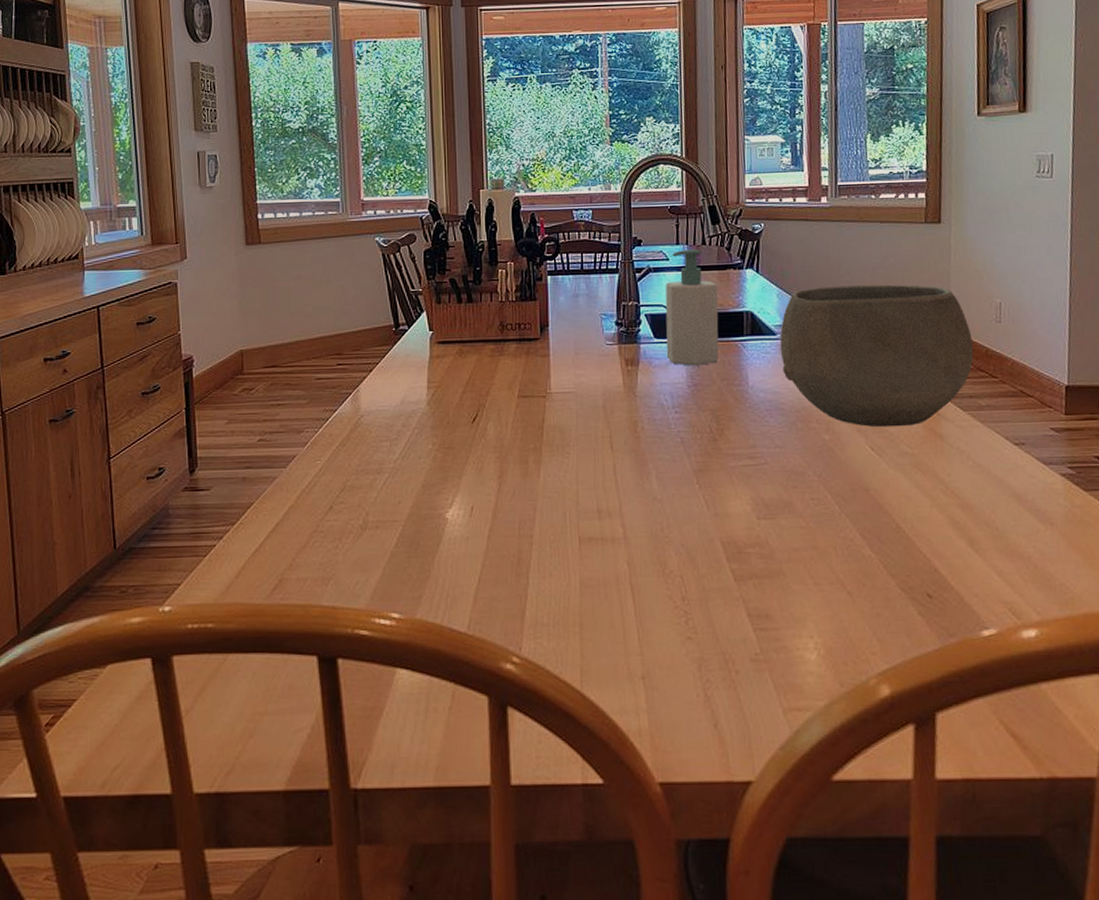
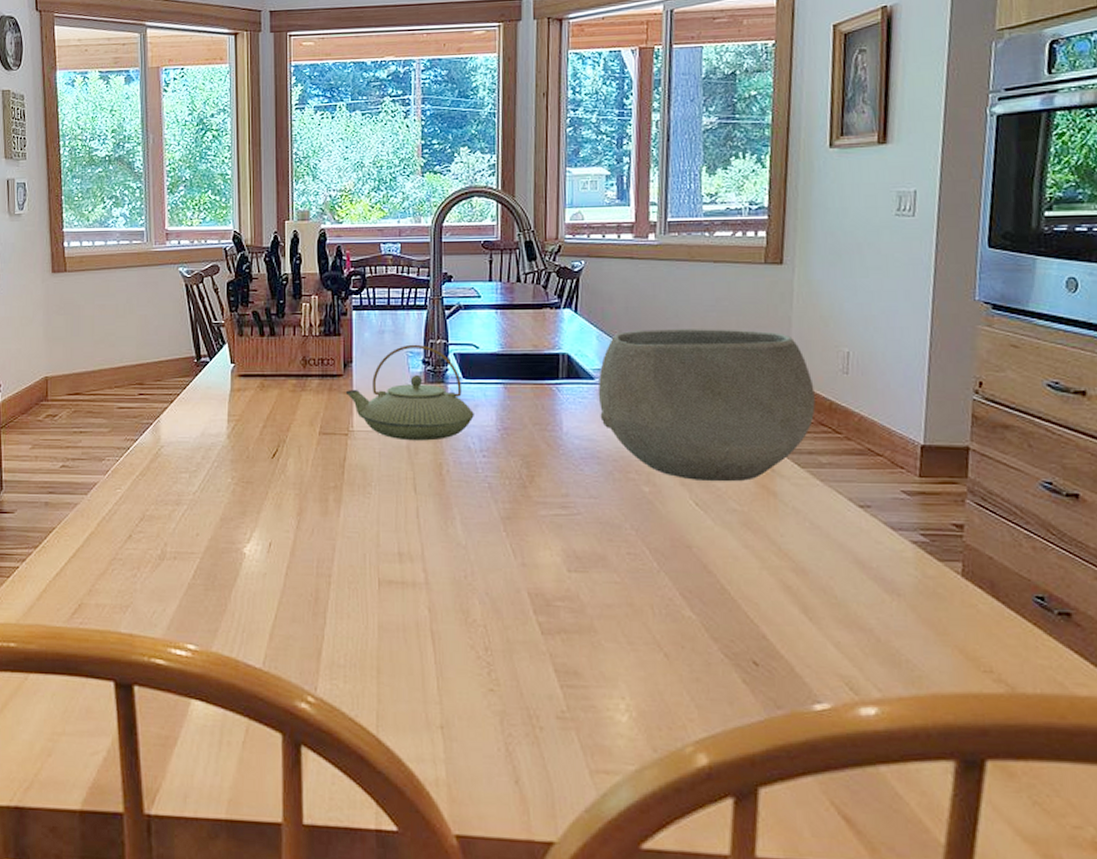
teapot: none [542,306,666,400] -> present [345,344,474,441]
soap bottle: present [665,249,719,366] -> none [475,287,533,409]

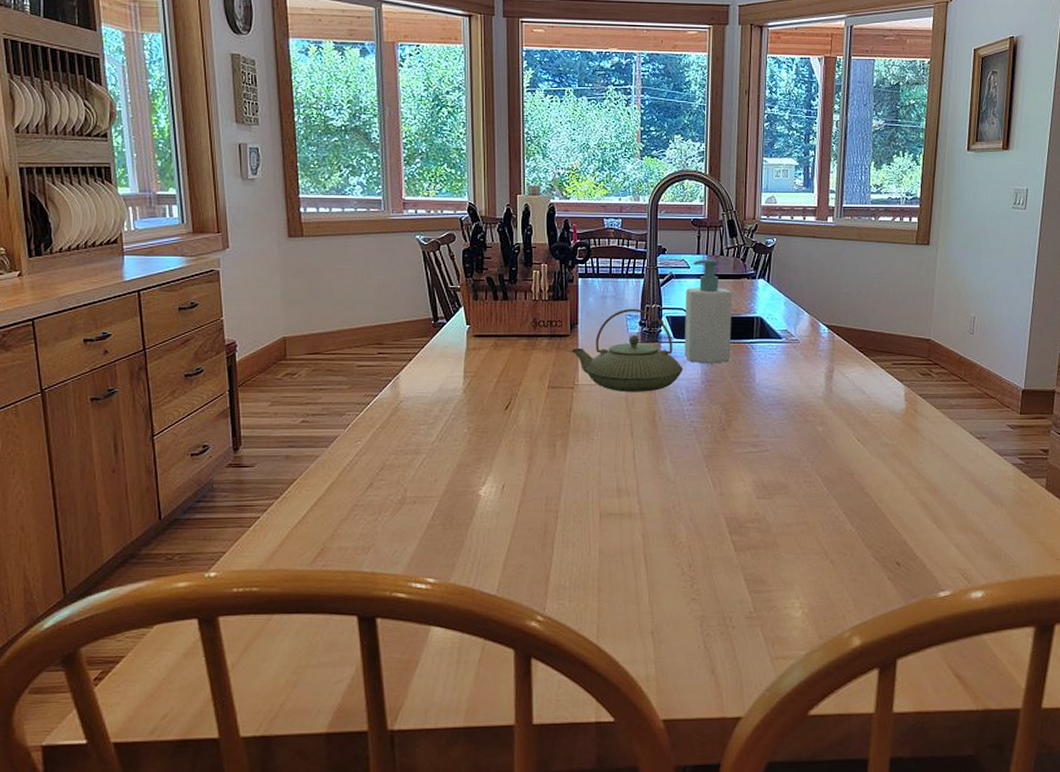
soap bottle: none [475,287,533,409] -> present [684,259,733,364]
bowl: present [598,329,816,482] -> none [784,297,949,422]

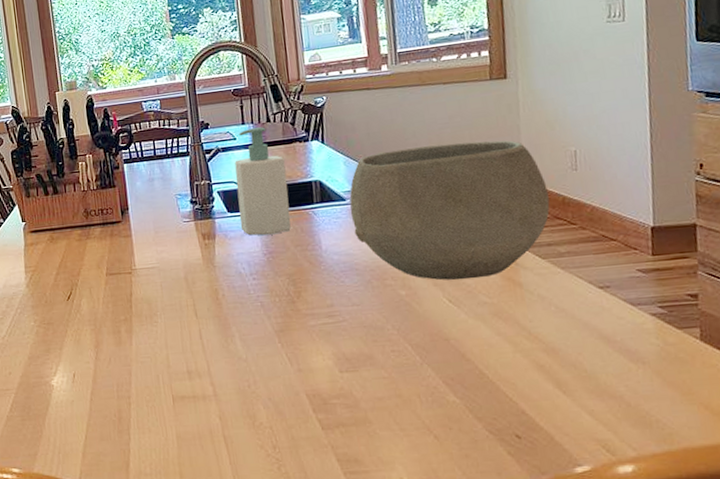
teapot: present [572,308,683,392] -> none [125,187,242,273]
bowl: none [784,297,949,422] -> present [349,140,550,280]

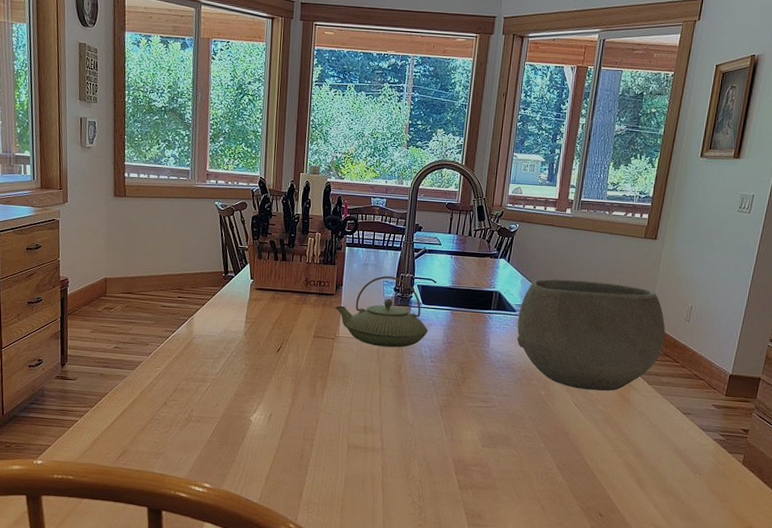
teapot: none [125,187,242,273] -> present [335,275,428,348]
soap bottle: present [234,127,291,236] -> none [430,238,477,329]

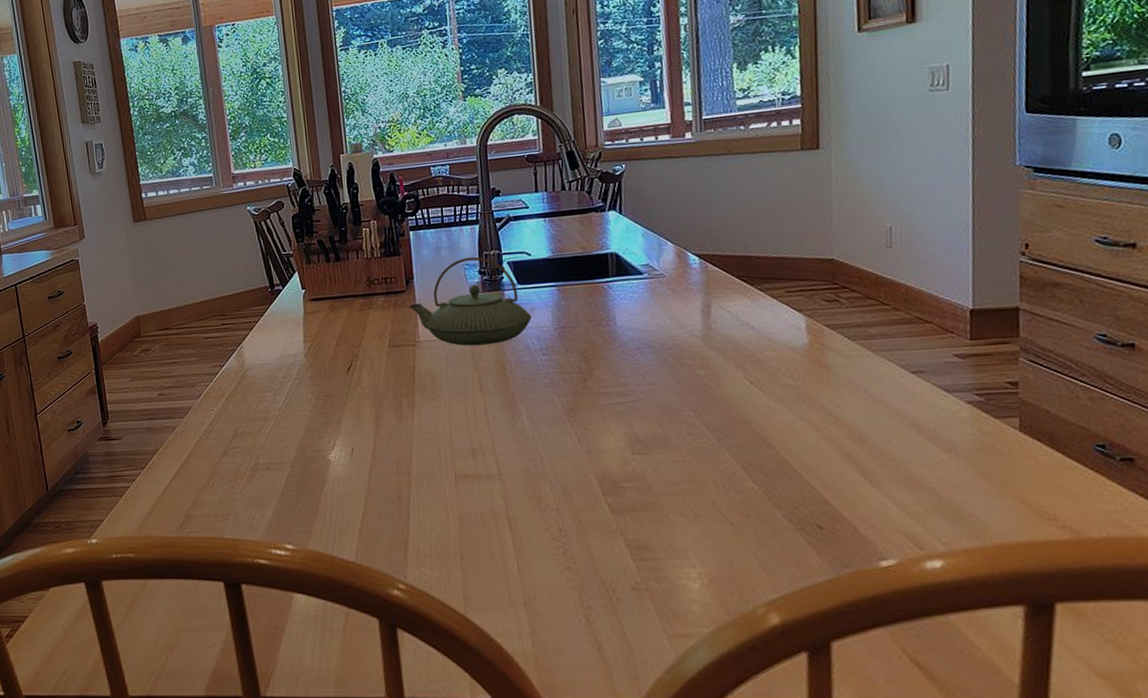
bowl: present [517,278,666,391] -> none [647,214,862,361]

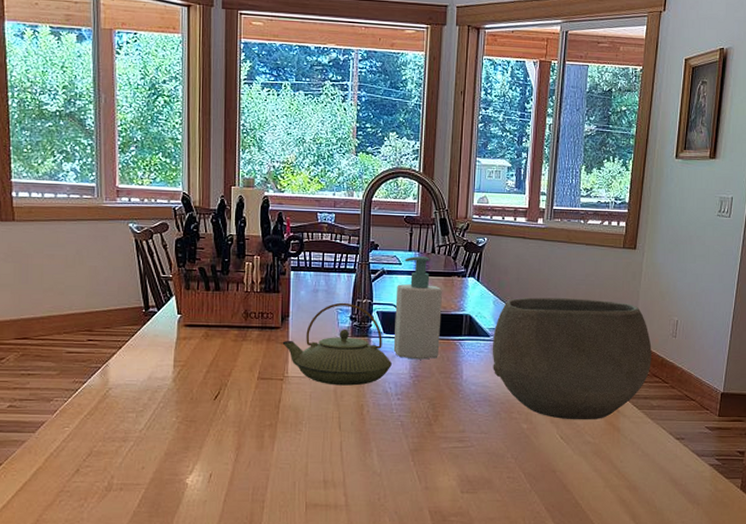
soap bottle: none [526,195,584,309] -> present [393,256,443,360]
bowl: none [647,214,862,361] -> present [492,297,652,420]

